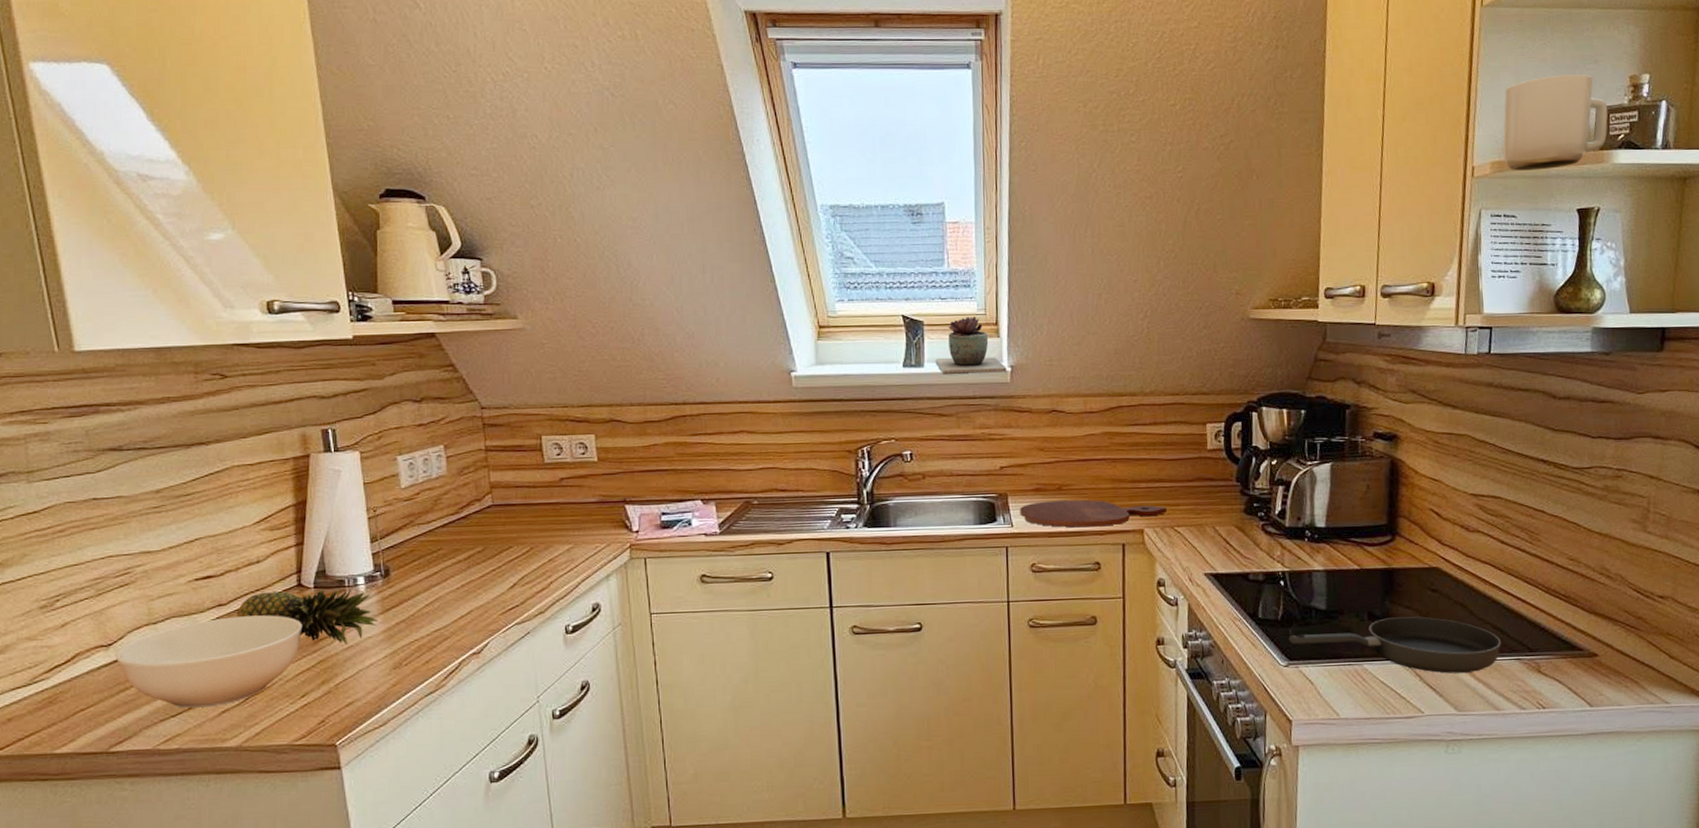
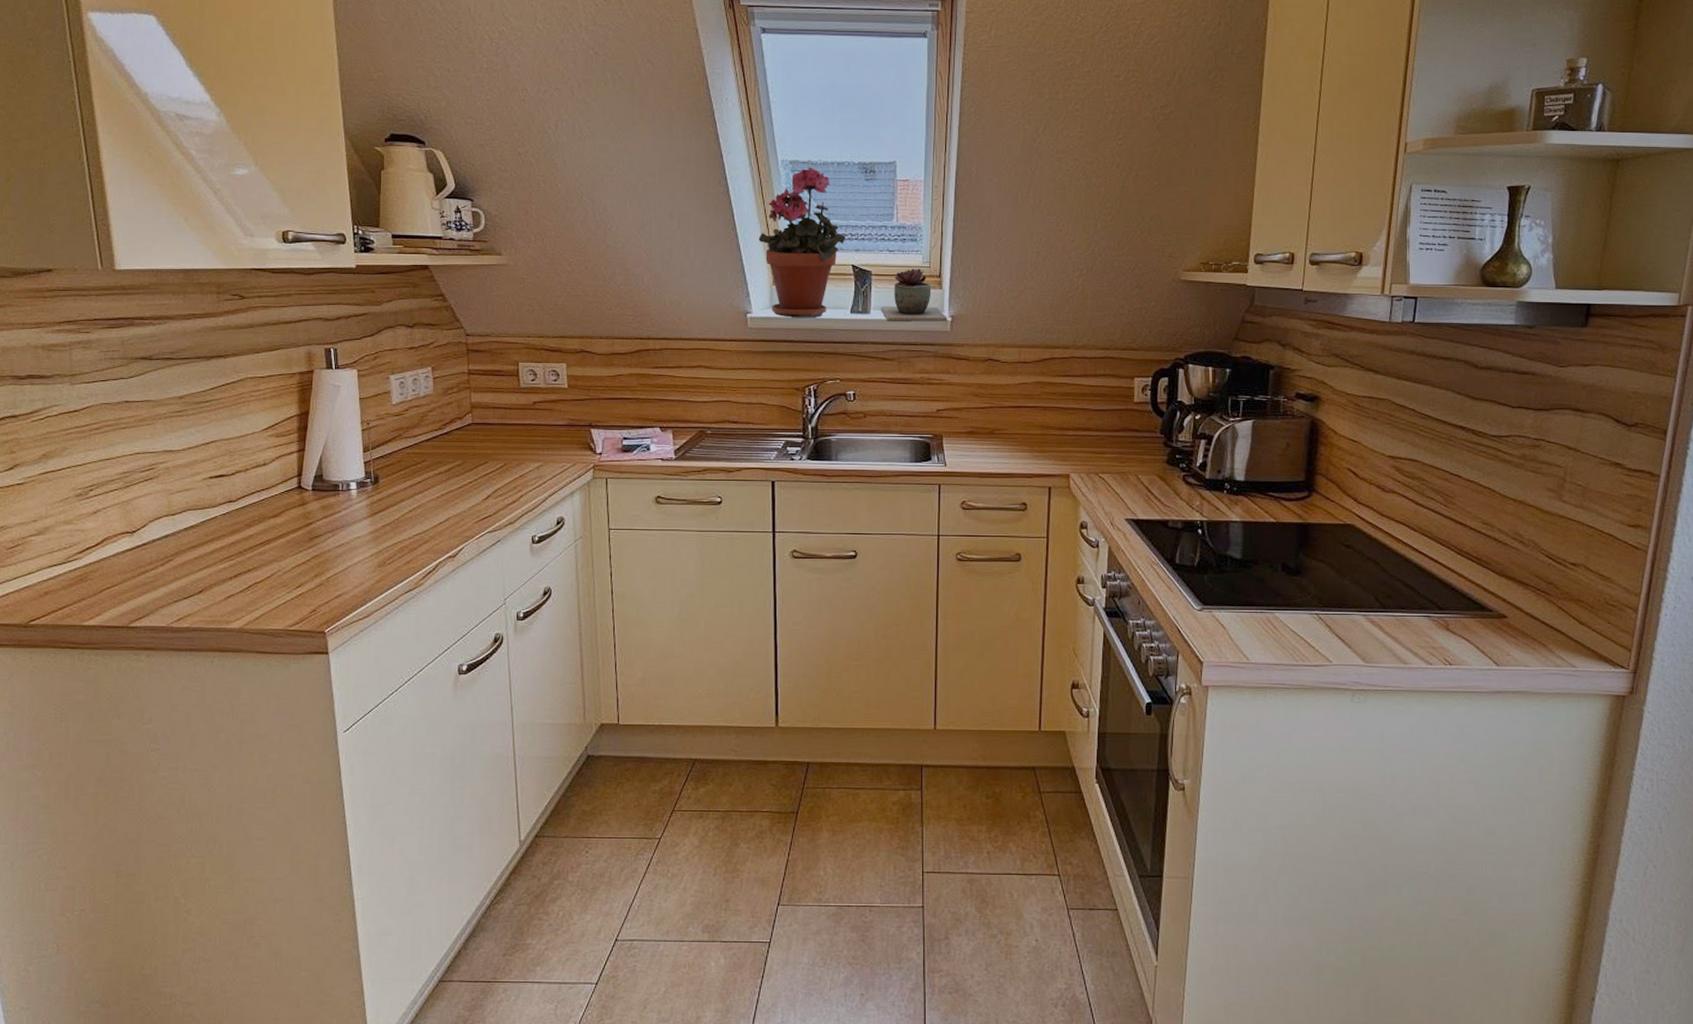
bowl: present [115,615,303,708] -> none [138,512,301,592]
fruit: present [236,588,378,644] -> none [244,491,366,542]
potted plant: none [799,211,895,375] -> present [758,167,846,318]
cutting board: present [1020,500,1168,528] -> none [953,444,1093,470]
frying pan: present [1288,616,1501,674] -> none [1203,570,1411,626]
mug: present [1502,74,1608,171] -> none [1436,56,1544,148]

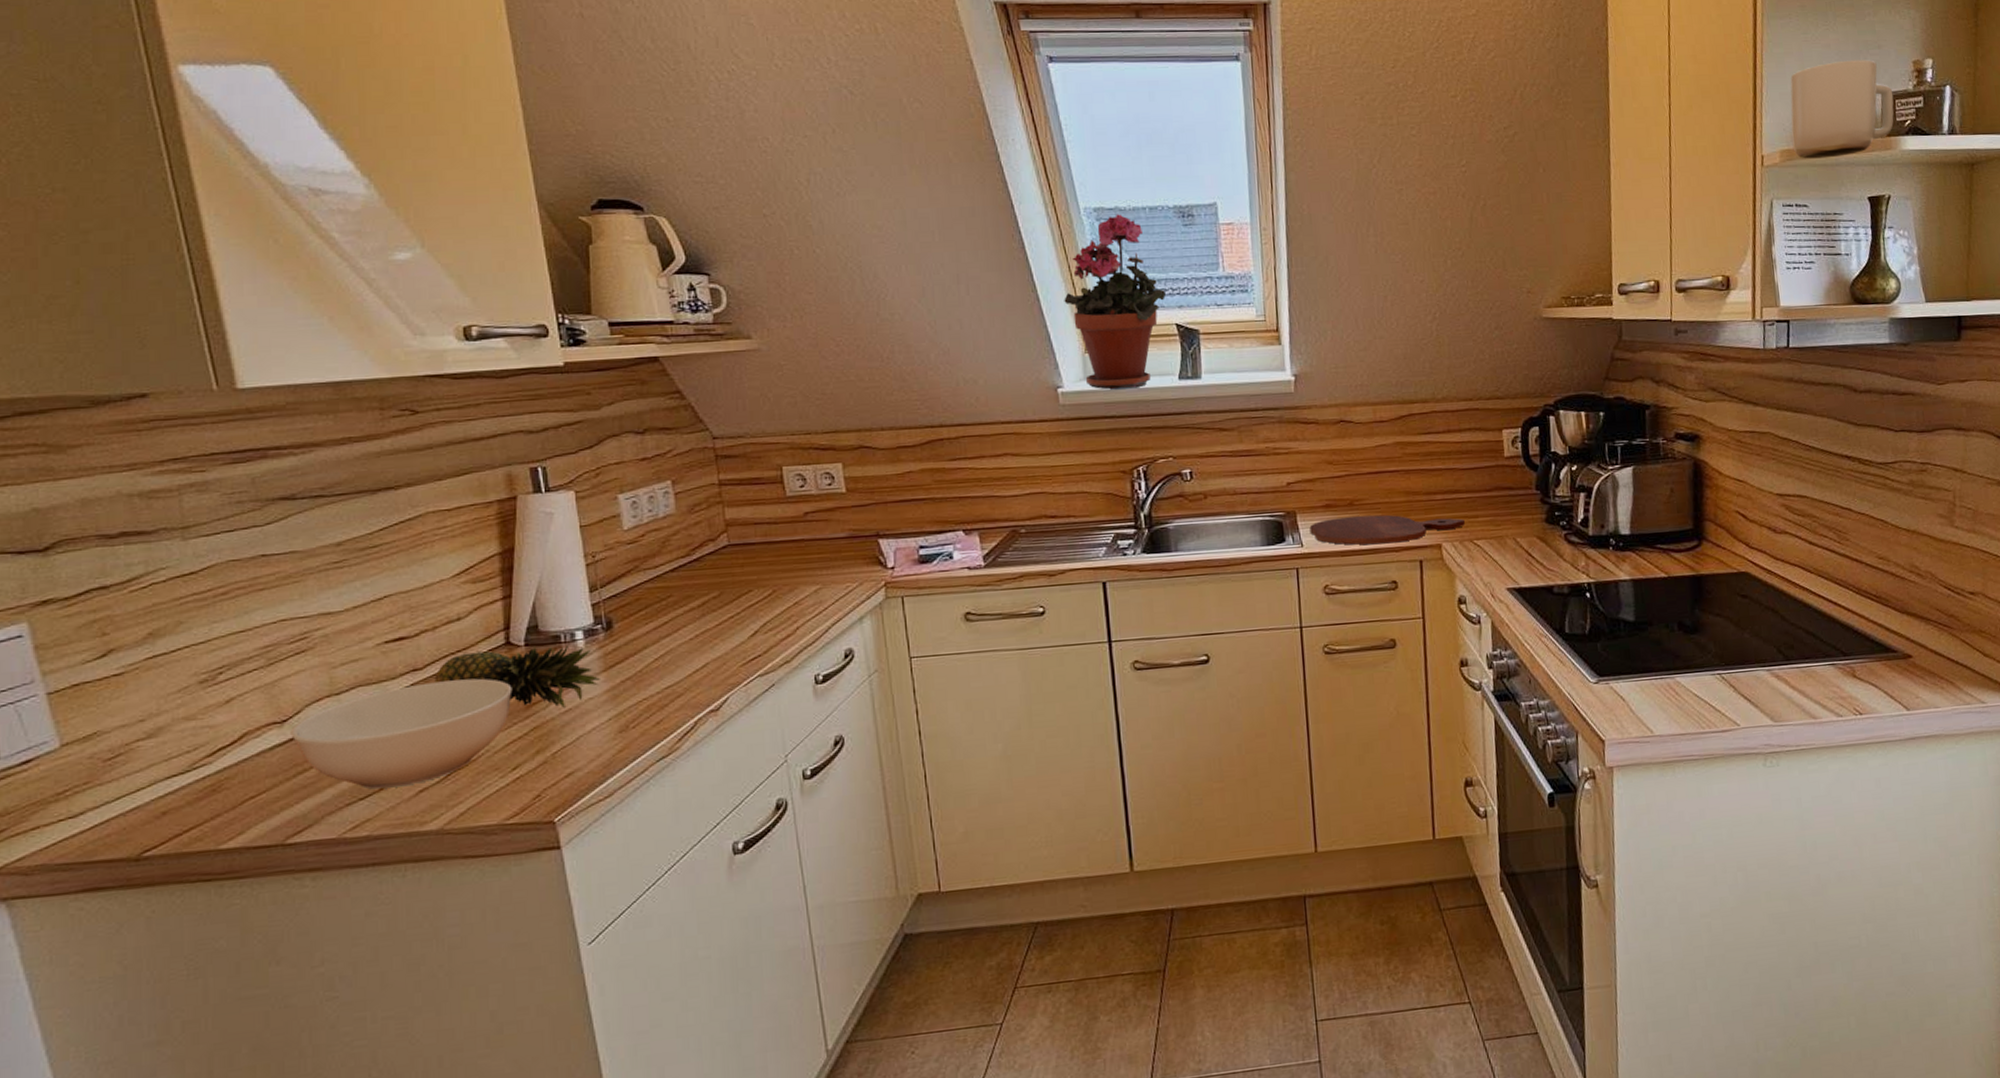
bowl: none [138,512,301,592] -> present [290,678,513,789]
fruit: none [244,491,366,542] -> present [434,644,600,708]
succulent plant: present [881,269,947,322] -> none [1213,323,1290,386]
cutting board: none [953,444,1093,470] -> present [1309,515,1466,545]
mug: none [1436,56,1544,148] -> present [1790,60,1894,159]

